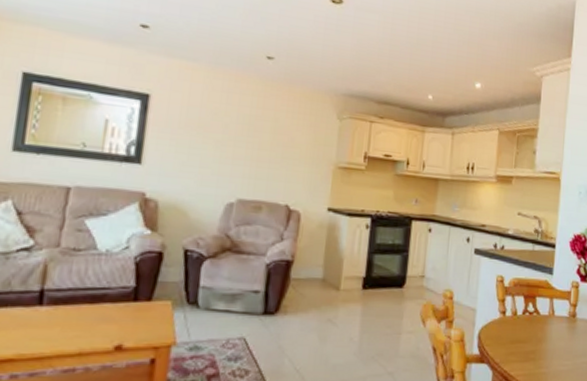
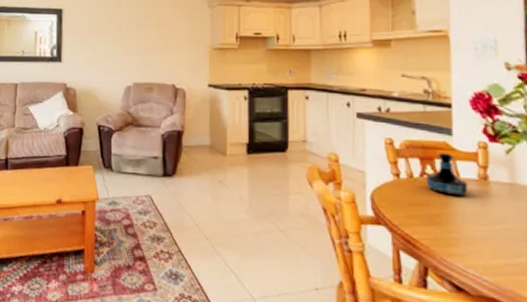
tequila bottle: none [527,290,560,334] -> present [426,152,469,197]

